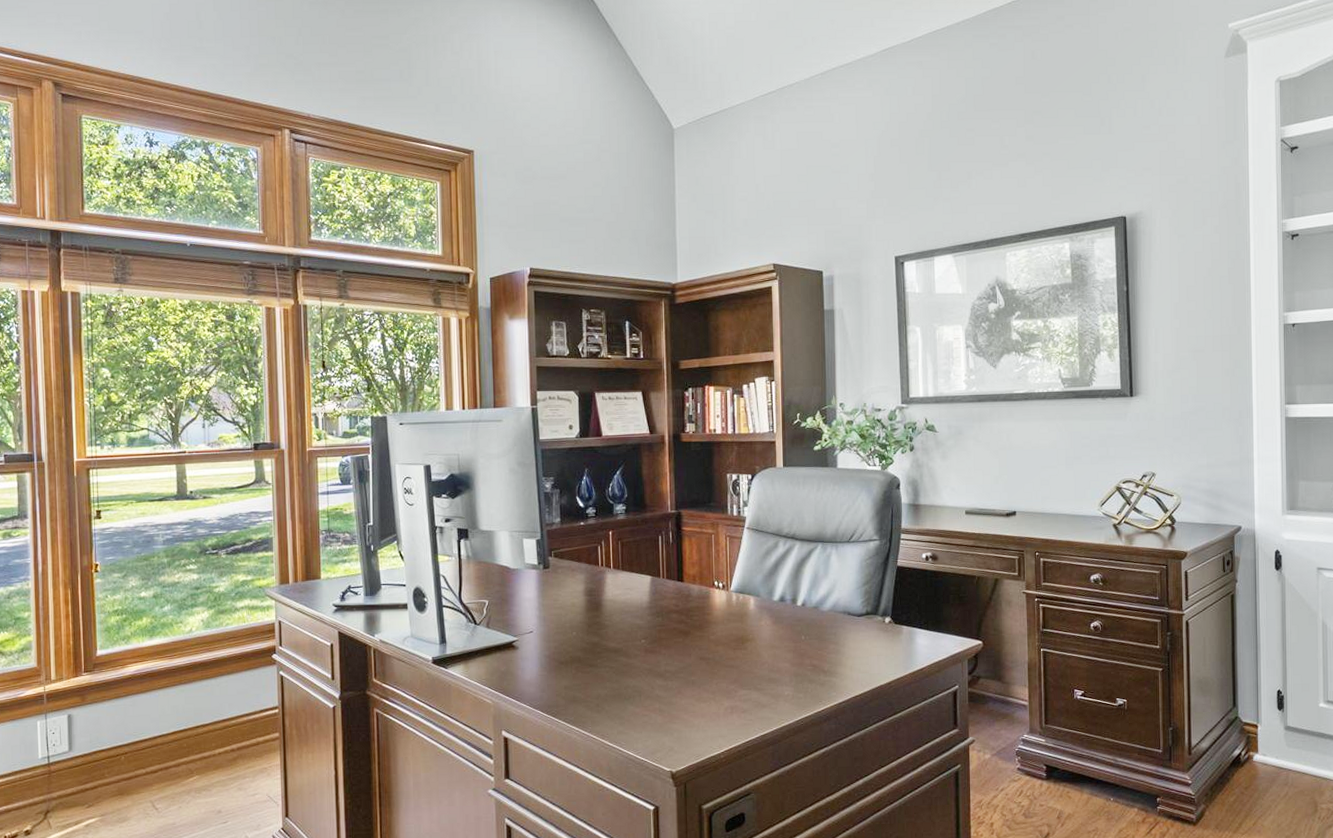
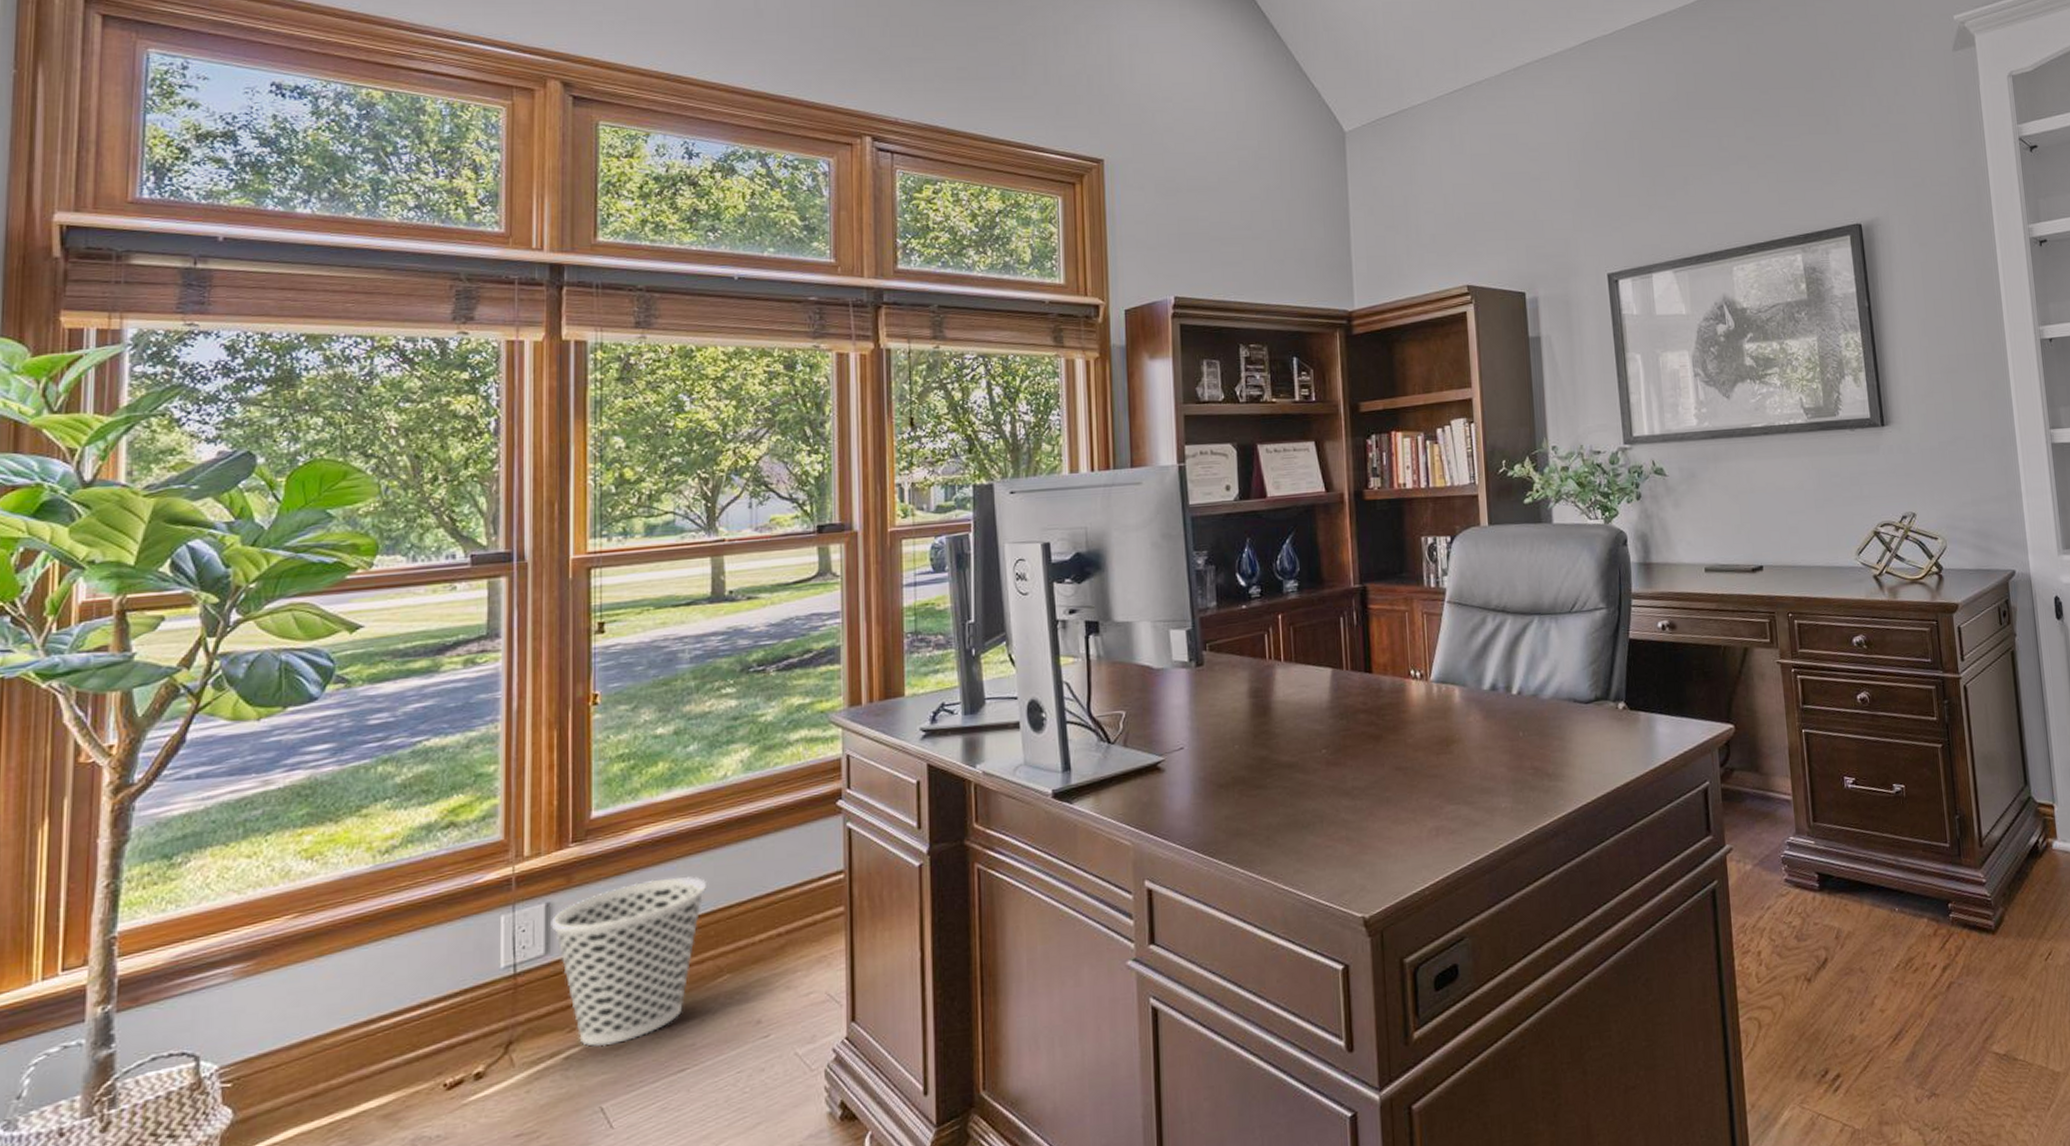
wastebasket: none [72,702,180,820] -> present [551,876,706,1047]

